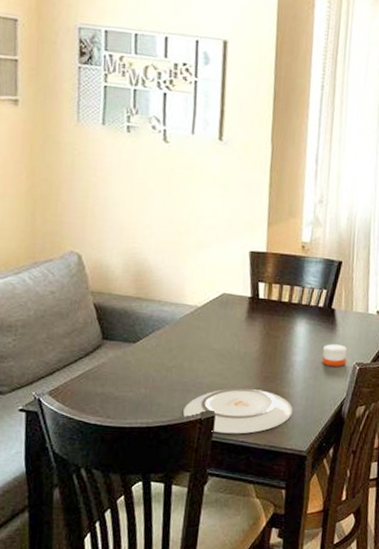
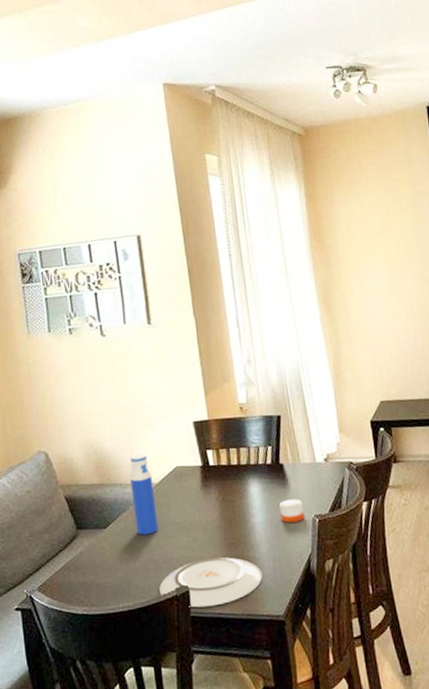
water bottle: none [168,274,196,356] -> present [129,454,158,535]

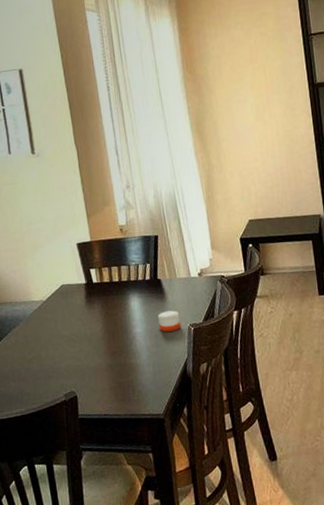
water bottle: present [129,454,158,535] -> none [18,274,47,348]
plate: present [159,557,263,608] -> none [49,364,144,411]

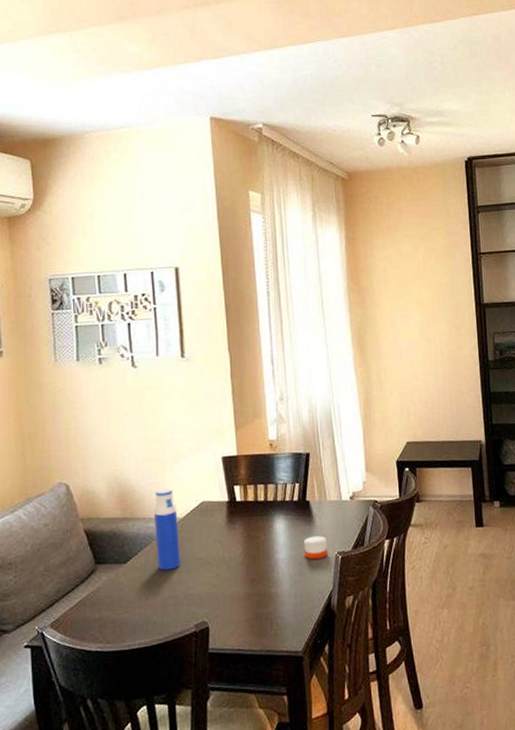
water bottle: none [18,274,47,348] -> present [153,488,180,571]

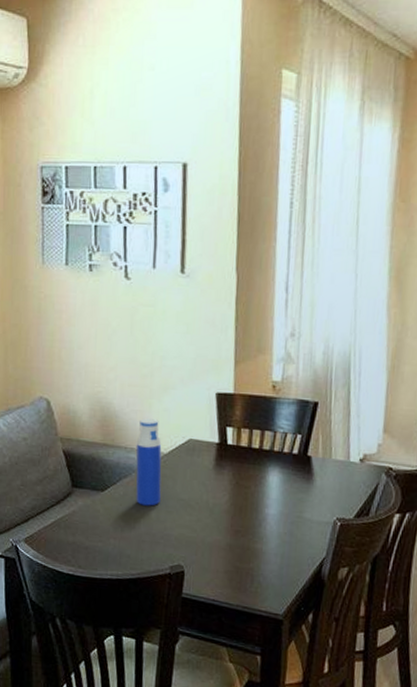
candle: present [304,536,328,560] -> none [298,496,327,523]

